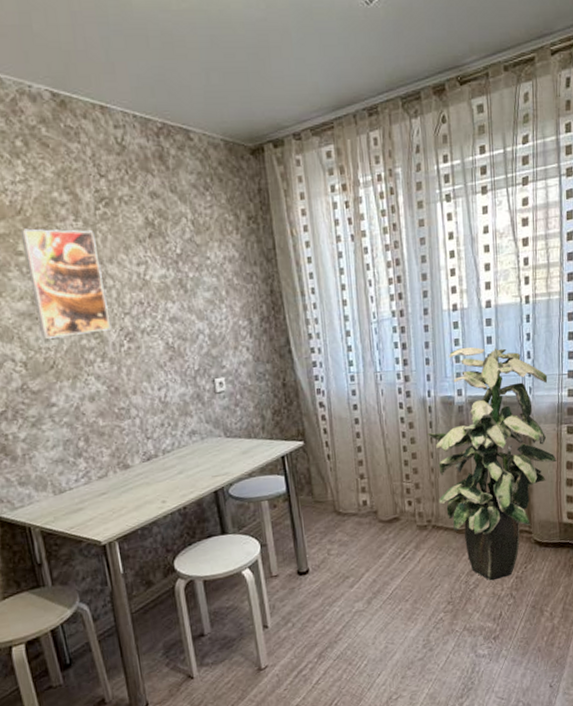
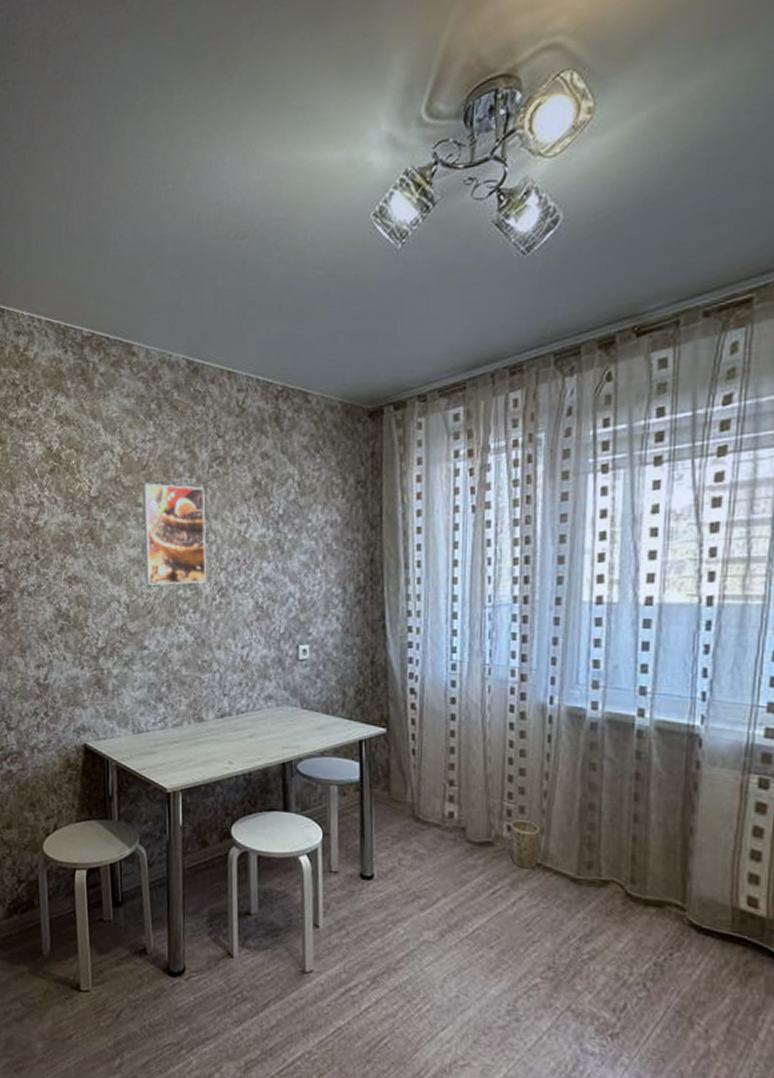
plant pot: none [410,494,433,532] -> present [509,820,541,869]
indoor plant: present [426,347,557,581] -> none [542,650,737,959]

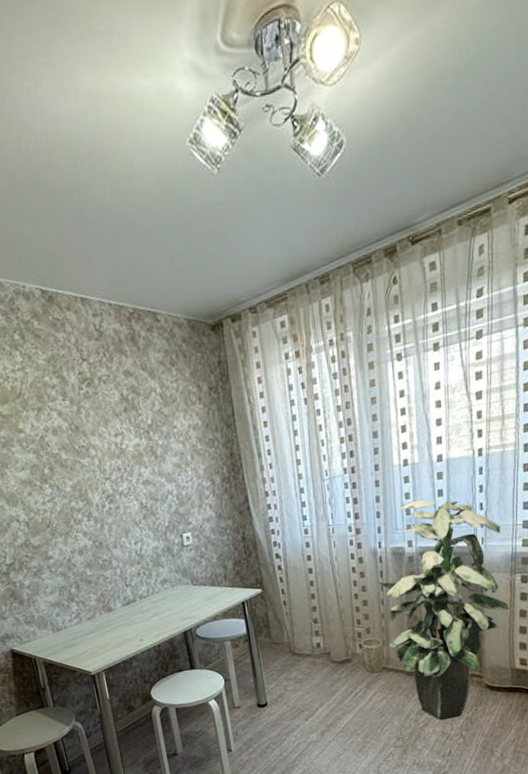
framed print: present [142,483,207,585] -> none [20,408,95,502]
indoor plant: none [542,650,737,959] -> present [377,500,510,721]

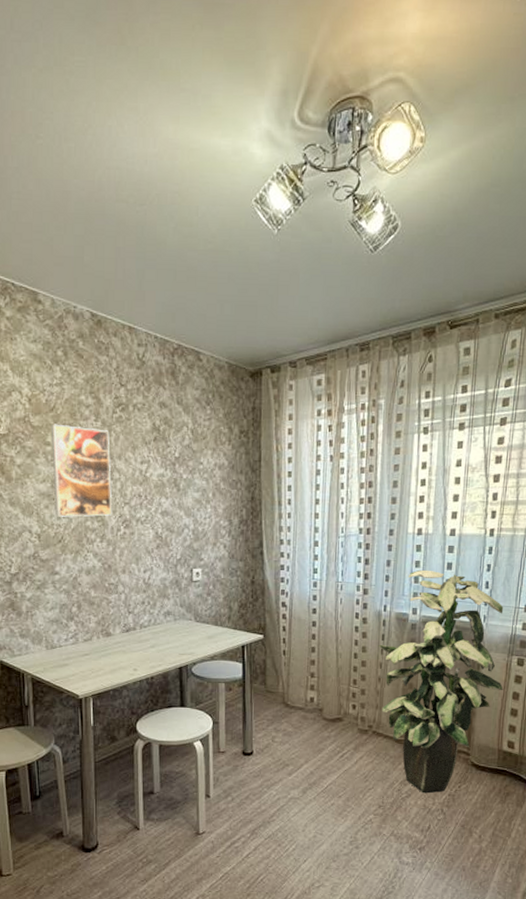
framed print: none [20,408,95,502] -> present [51,424,112,517]
plant pot: present [361,638,384,673] -> none [353,700,376,736]

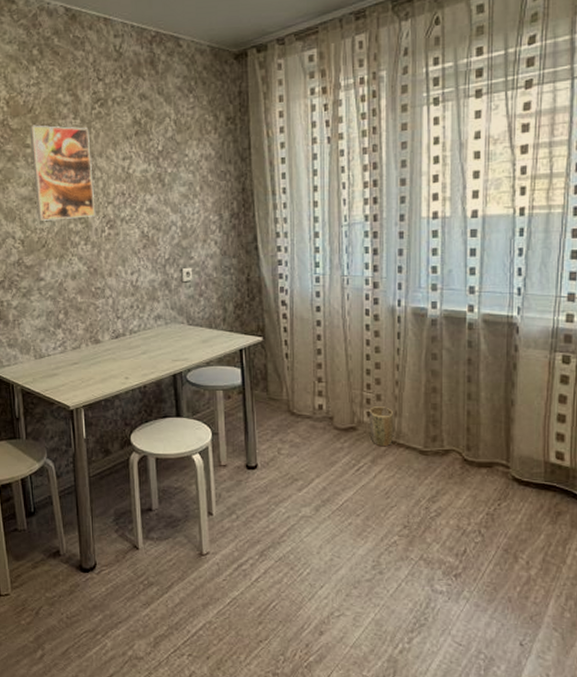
plant pot: none [353,700,376,736] -> present [369,406,394,447]
indoor plant: present [378,569,504,794] -> none [393,257,547,512]

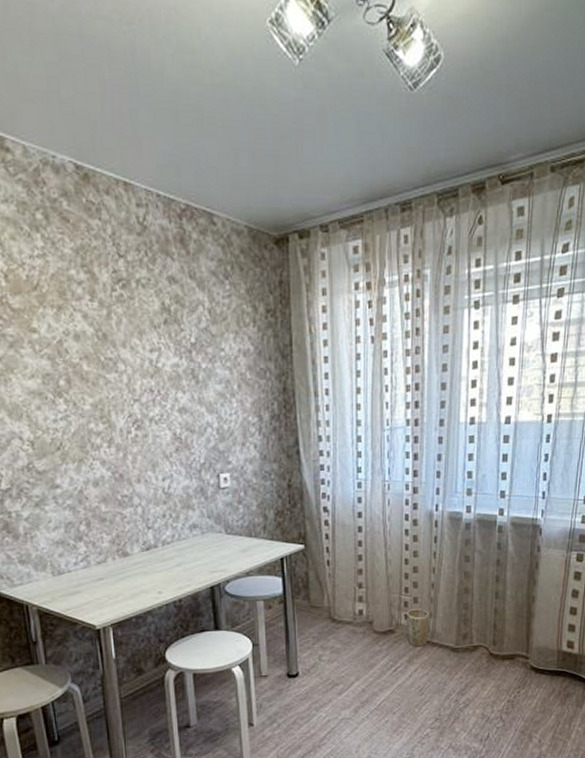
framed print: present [29,125,96,221] -> none [35,305,120,419]

